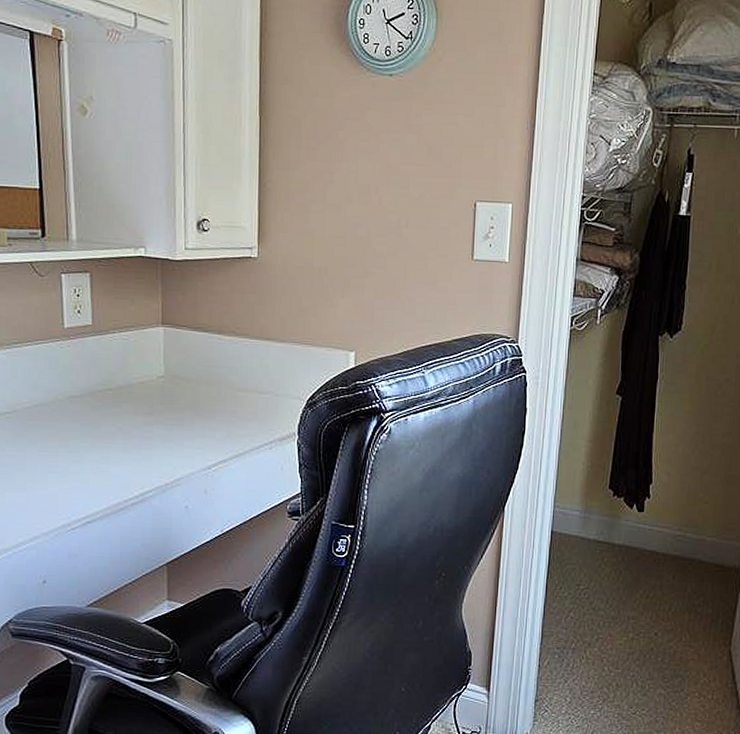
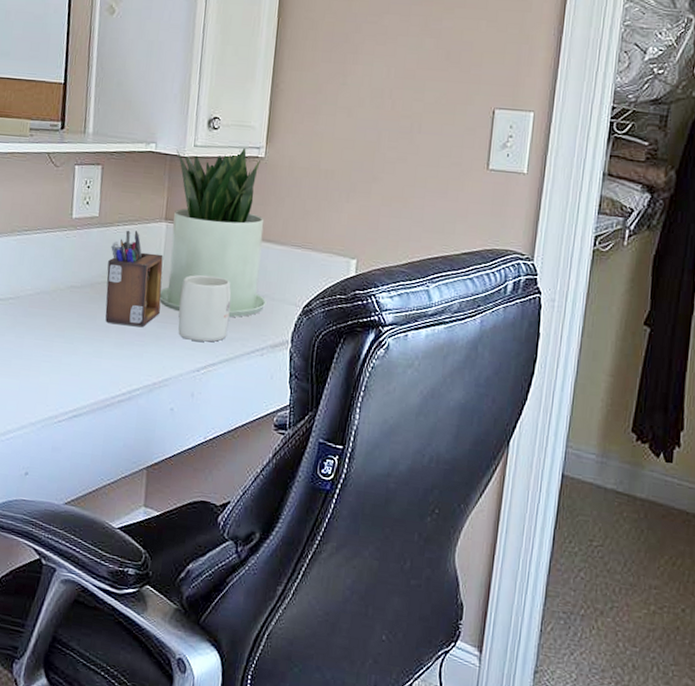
desk organizer: none [107,336,166,430] -> present [105,230,163,326]
planter: none [163,248,271,415] -> present [159,147,267,318]
mug: none [184,376,236,440] -> present [178,274,232,342]

